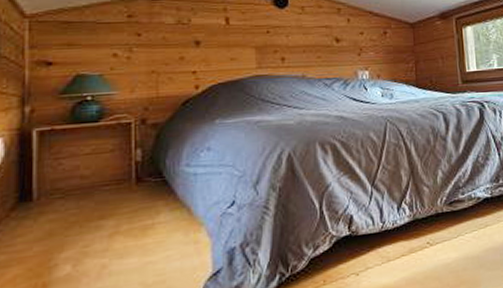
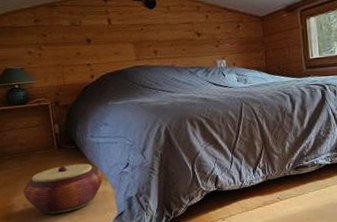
woven basket: none [75,202,197,278] -> present [23,163,103,215]

